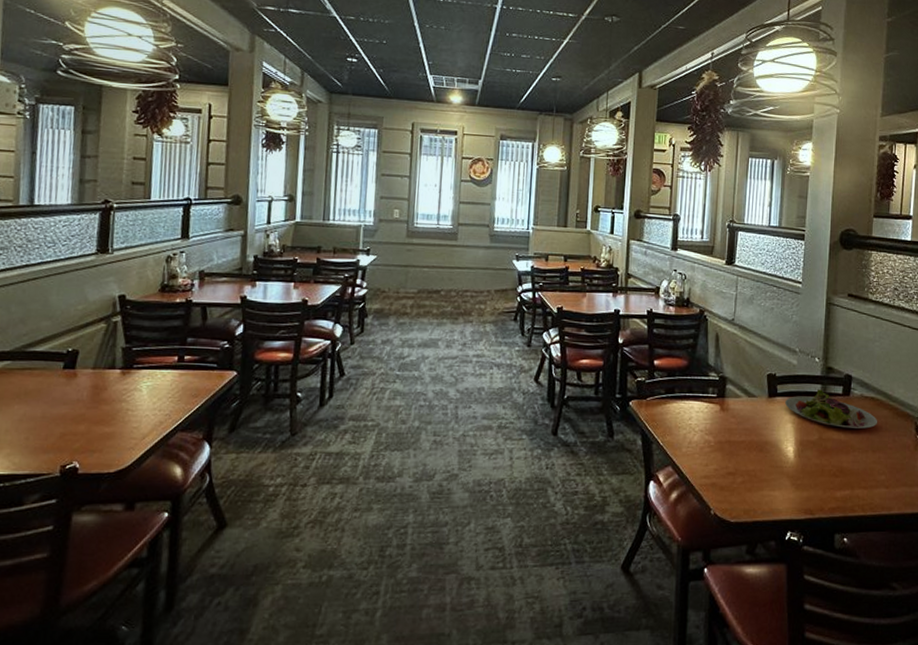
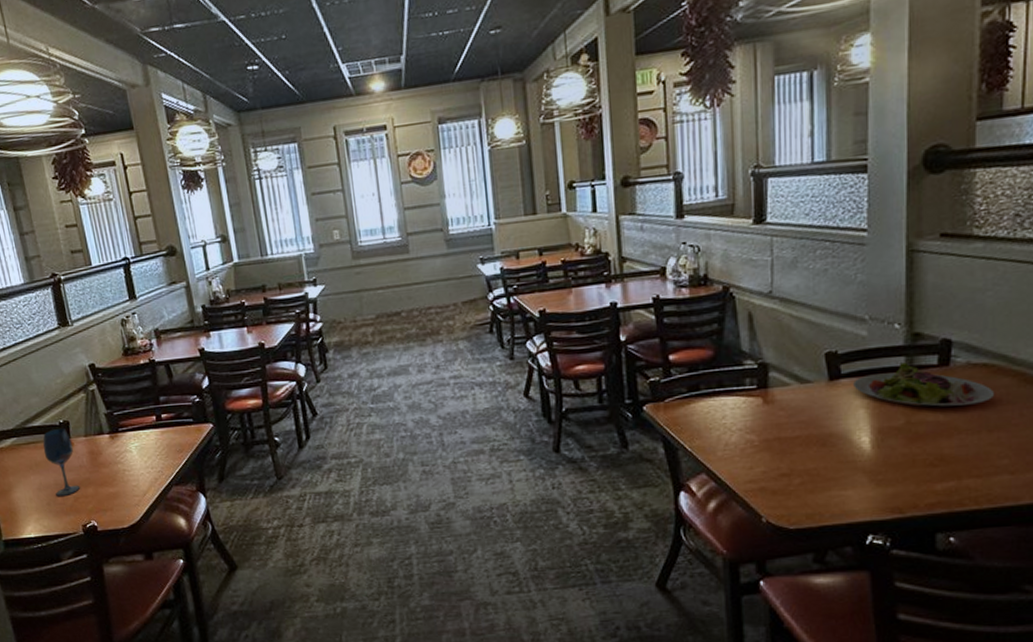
wineglass: none [38,356,76,432] -> present [43,427,80,497]

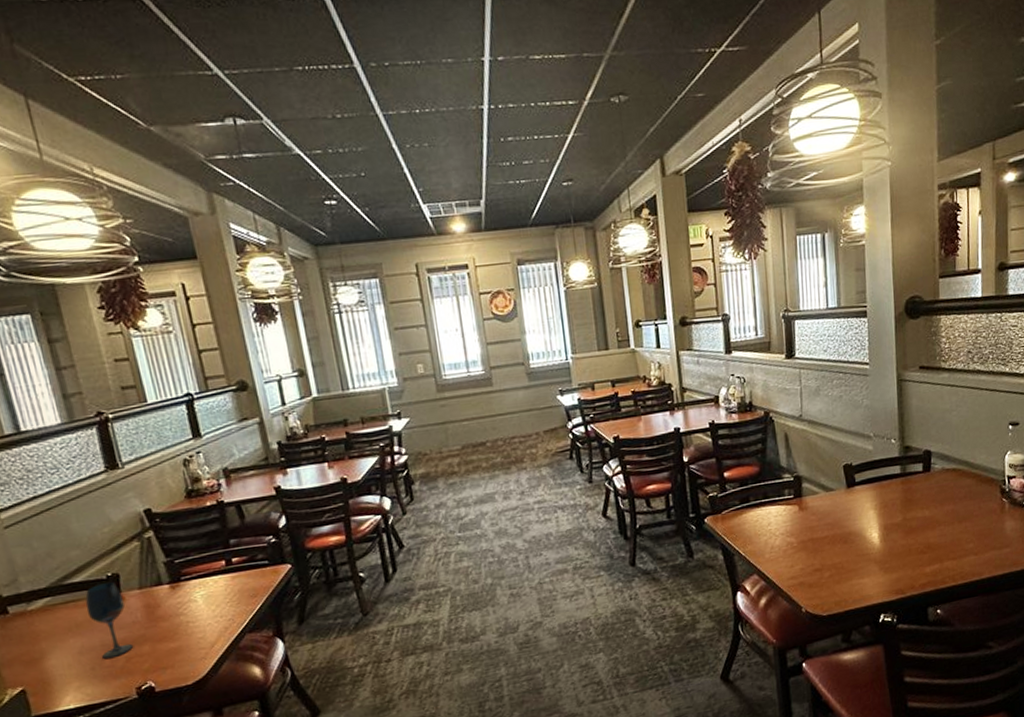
salad plate: present [853,362,995,407] -> none [865,470,962,506]

